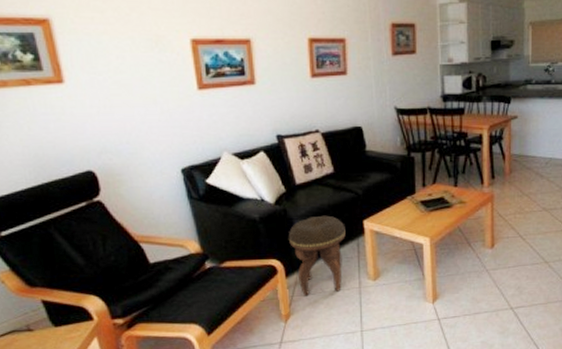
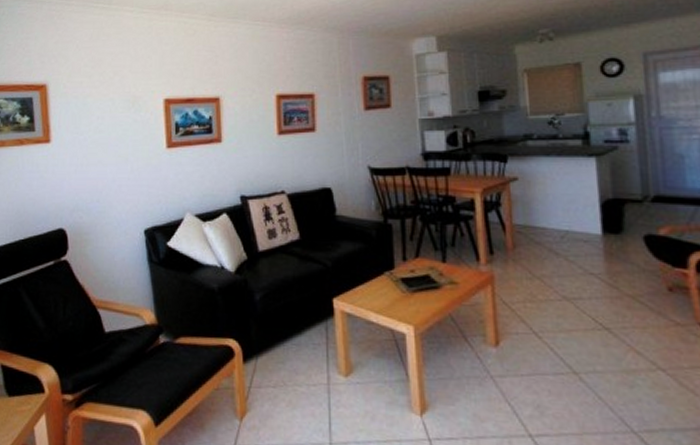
footstool: present [288,215,346,296] -> none [247,289,312,389]

